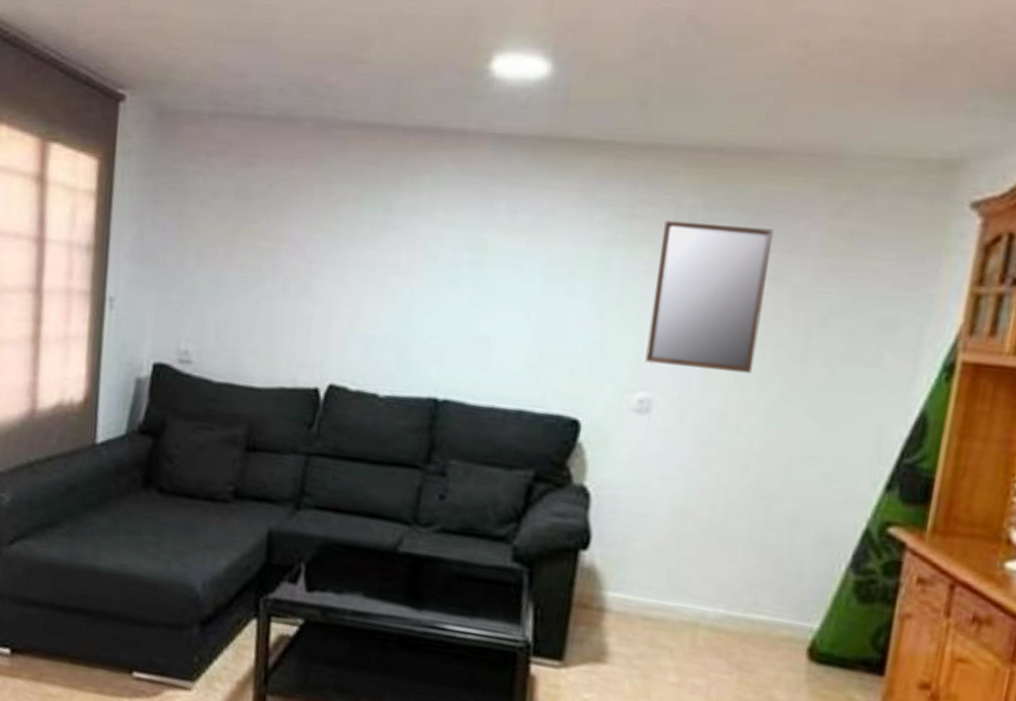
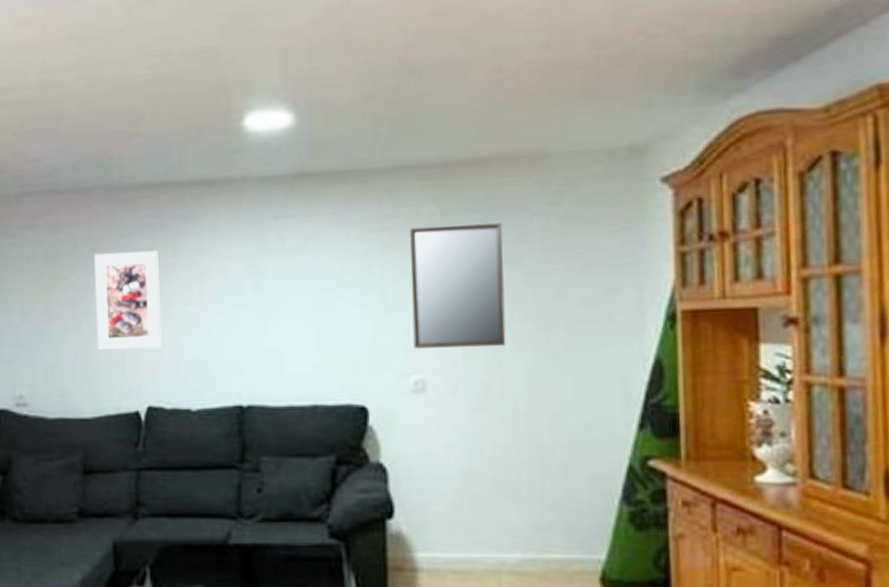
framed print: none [280,197,367,320] -> present [94,250,162,350]

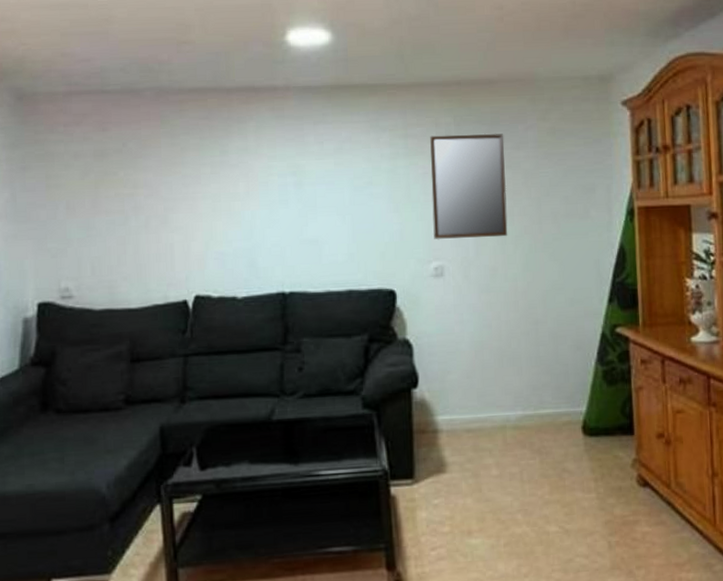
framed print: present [94,250,162,350] -> none [143,149,209,243]

